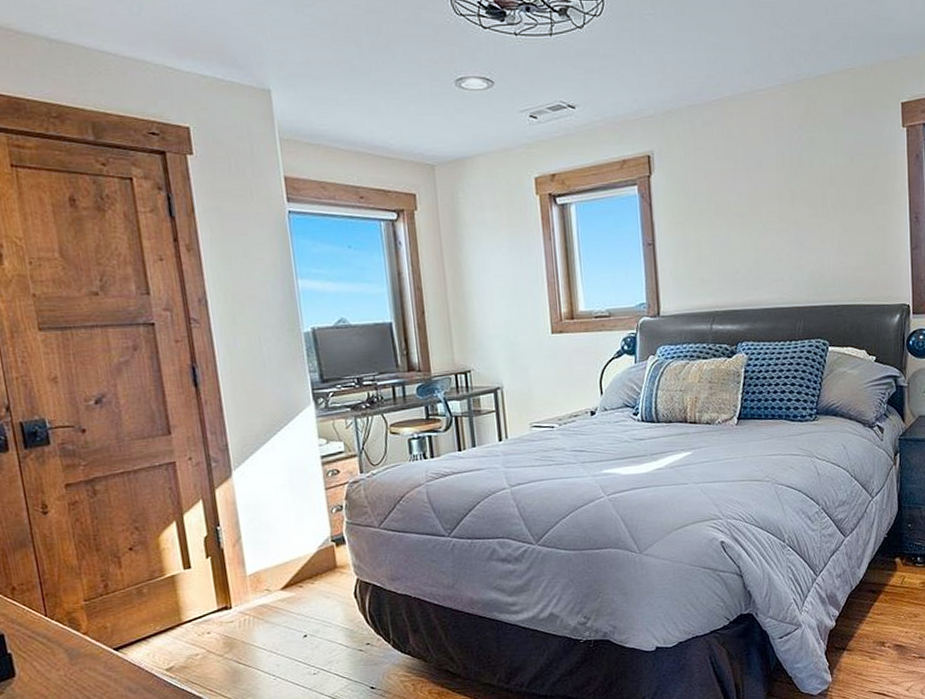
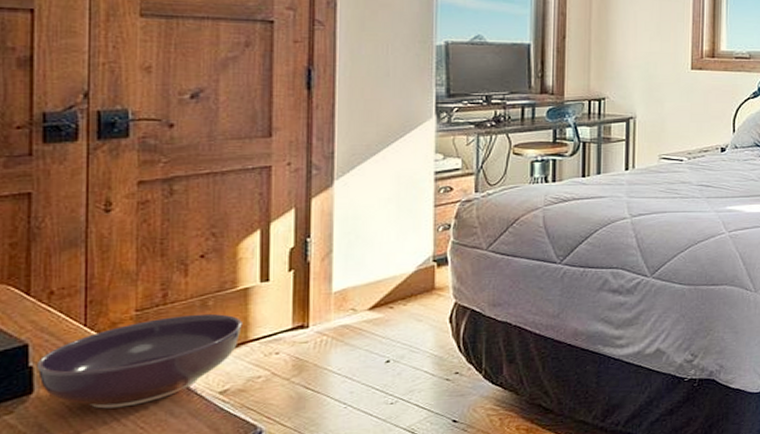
bowl: none [13,600,175,688] -> present [36,313,243,409]

